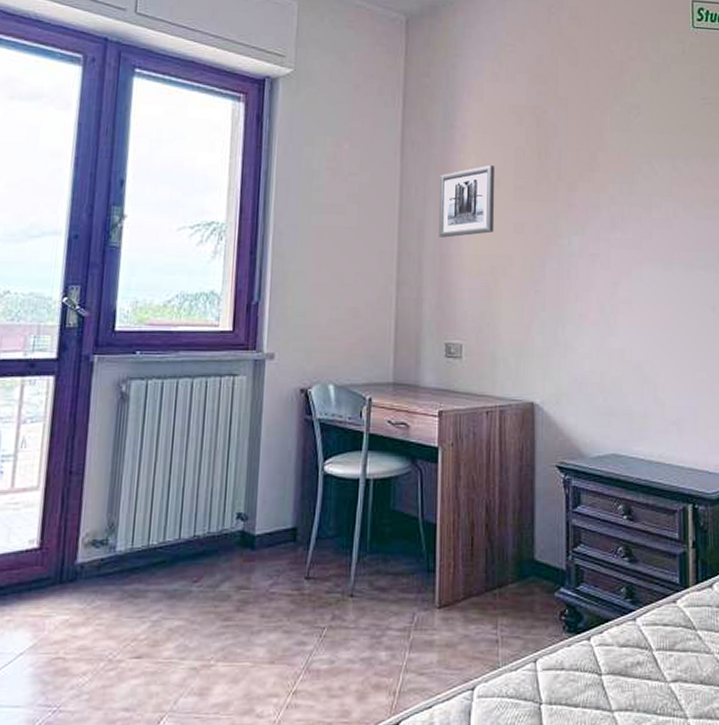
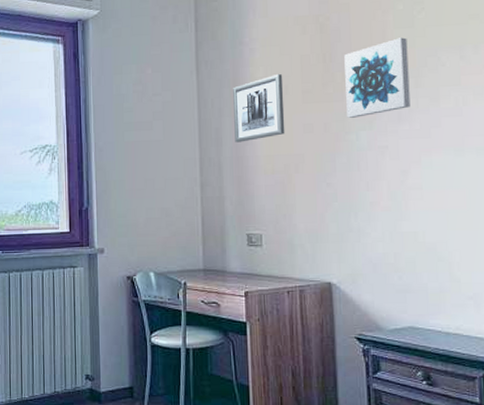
wall art: none [560,140,623,221] -> present [344,37,411,118]

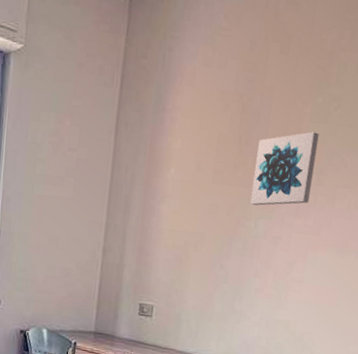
wall art: present [233,73,285,143] -> none [142,148,198,213]

